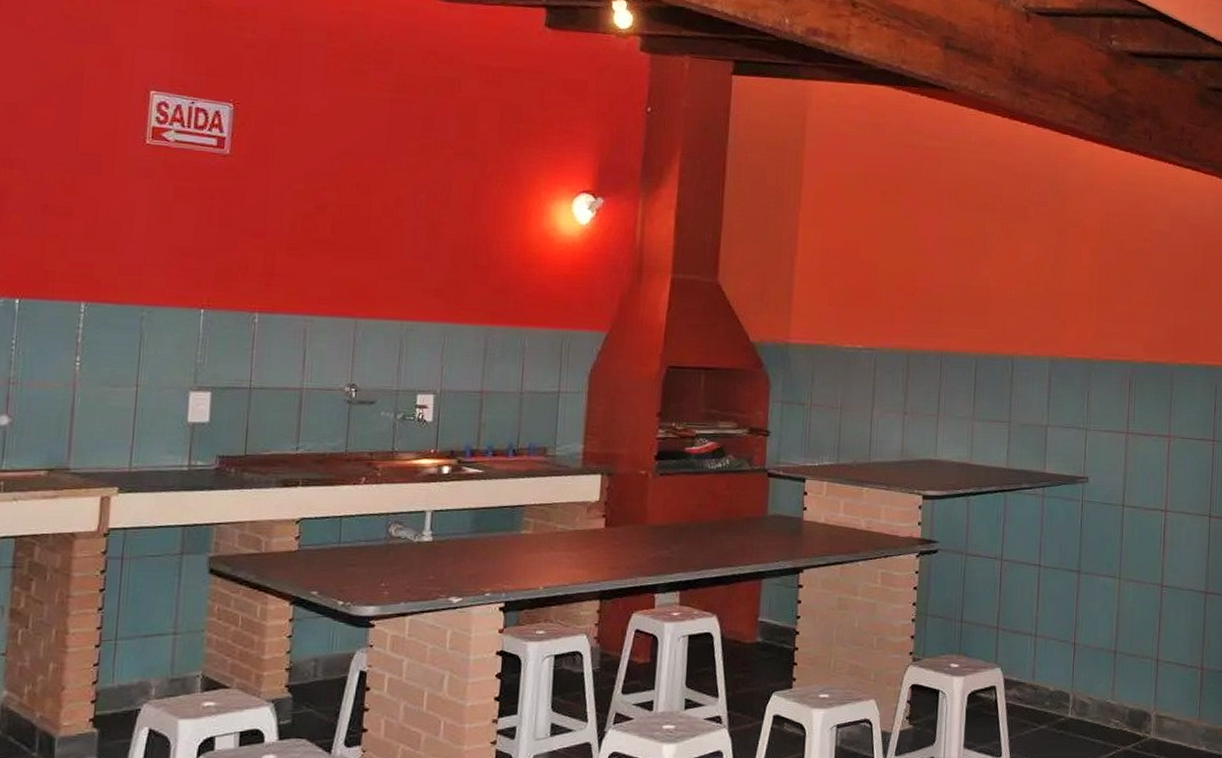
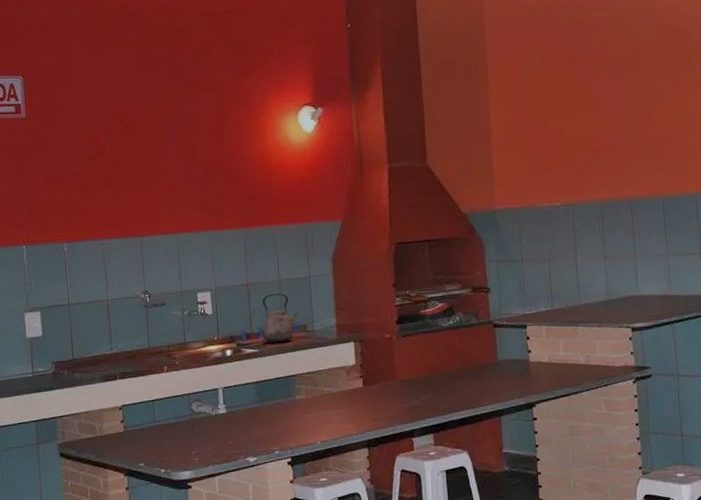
kettle: none [492,407,540,465] -> present [262,293,299,343]

